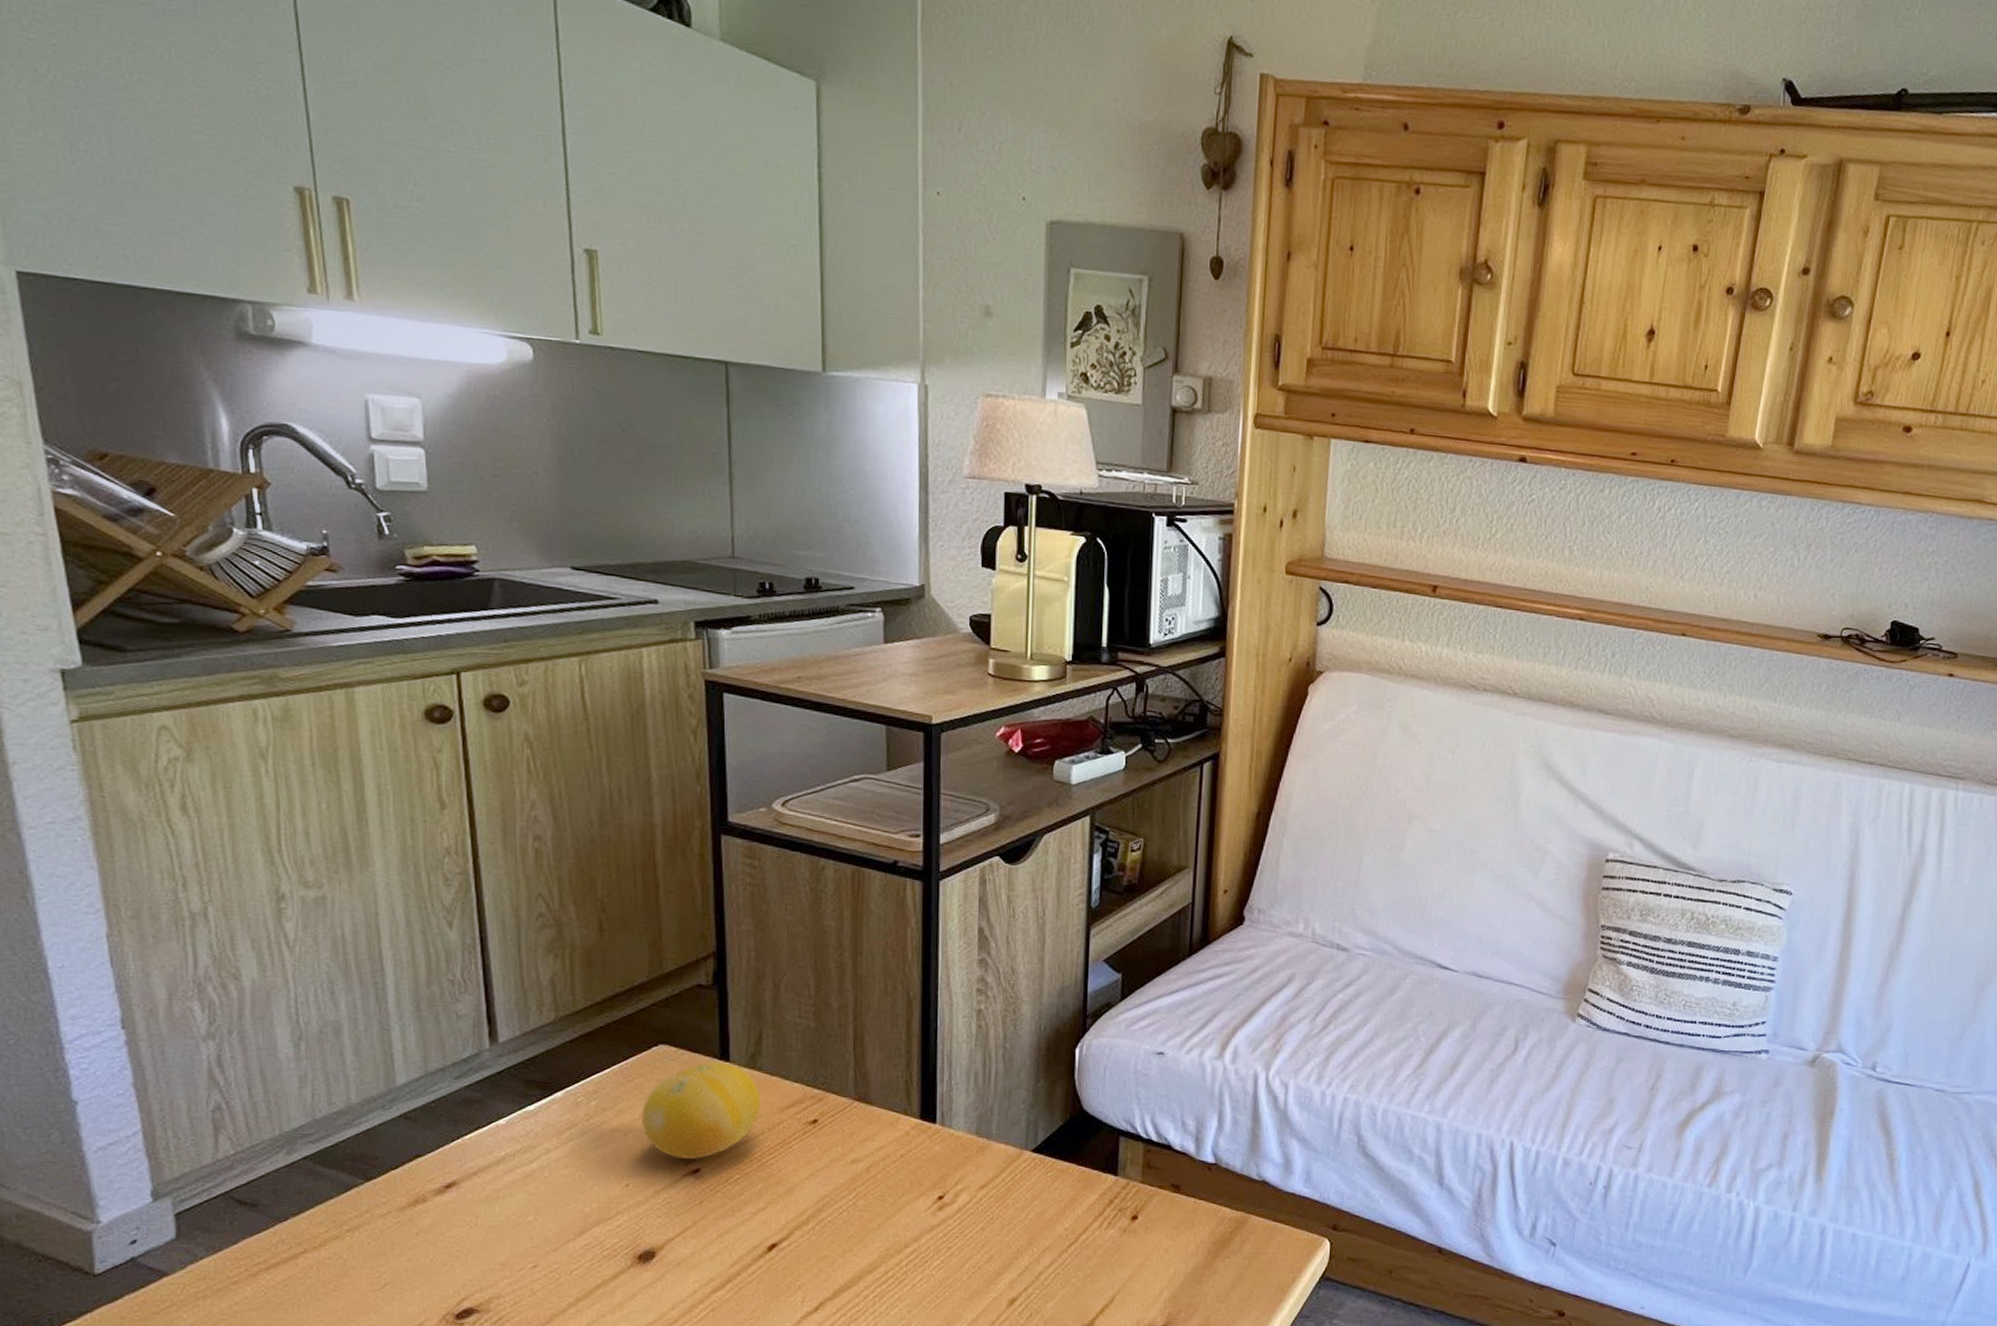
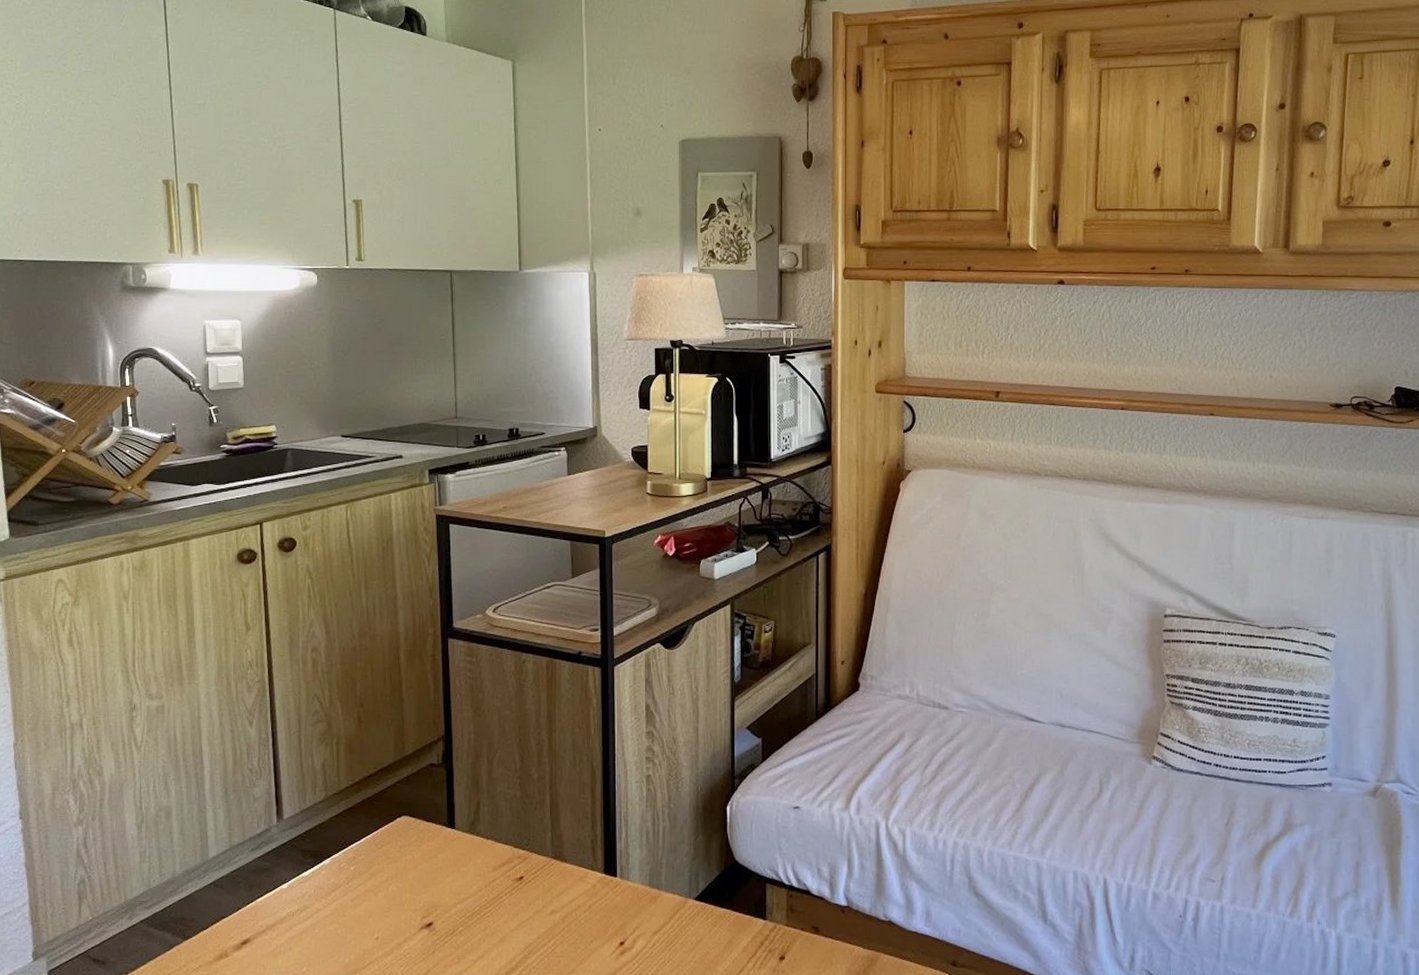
fruit: present [640,1061,761,1159] -> none [387,828,479,914]

